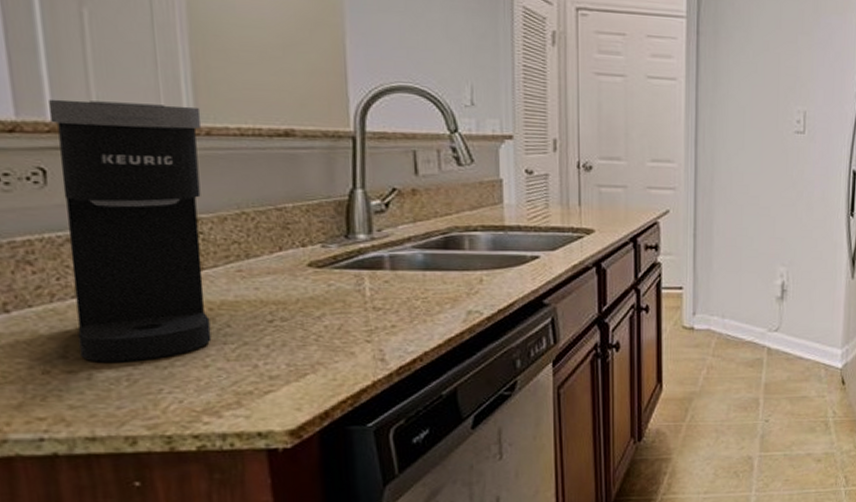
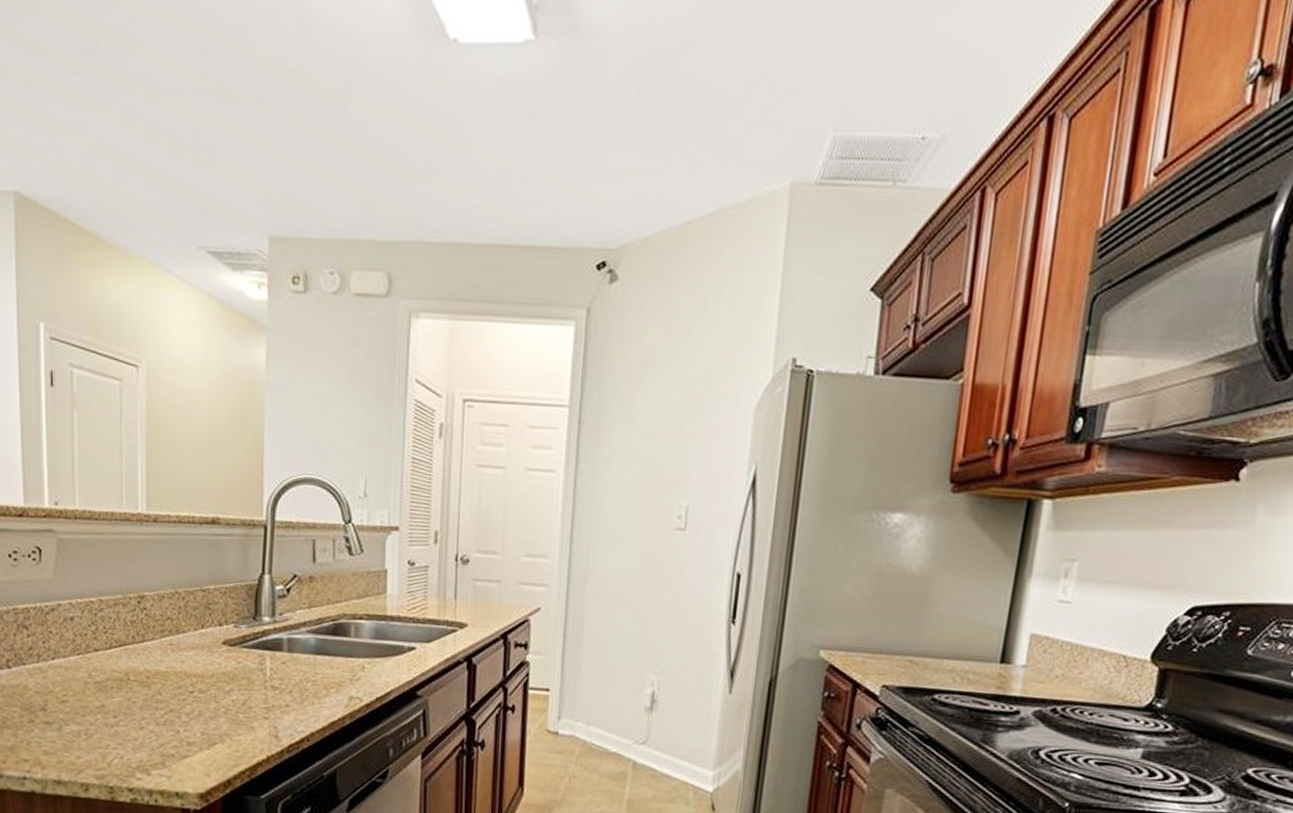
coffee maker: present [48,99,212,362] -> none [46,488,151,719]

